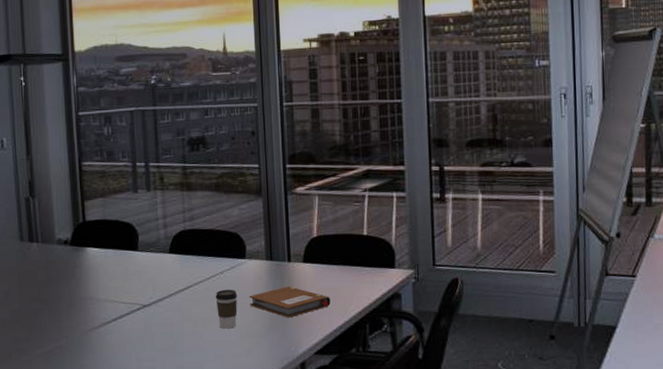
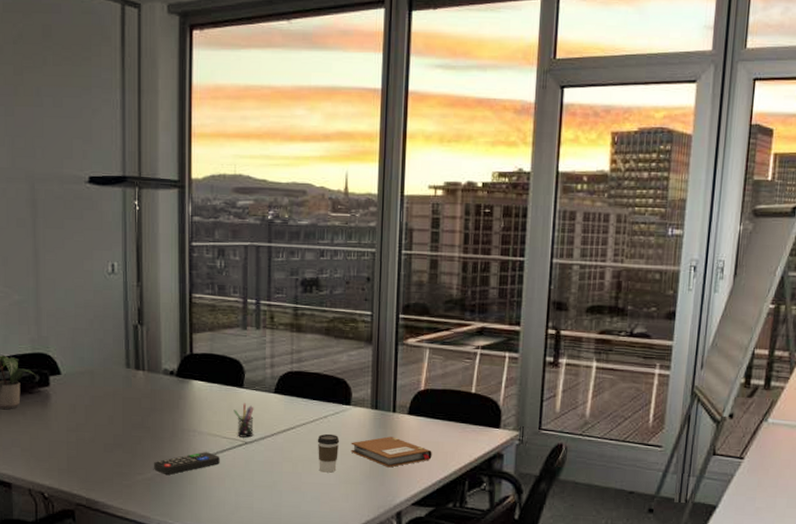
remote control: none [53,319,119,346] -> present [154,452,220,475]
pen holder: none [130,266,151,301] -> present [234,403,254,438]

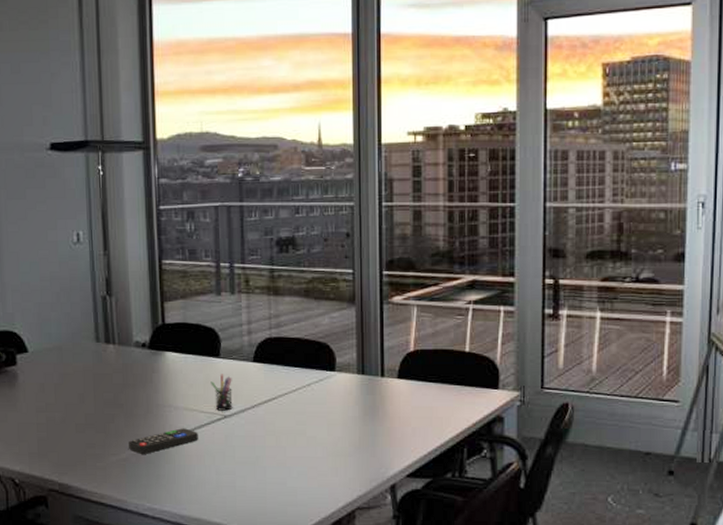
coffee cup: present [317,433,340,473] -> none [301,403,326,445]
notebook: present [350,436,432,468] -> none [337,403,426,437]

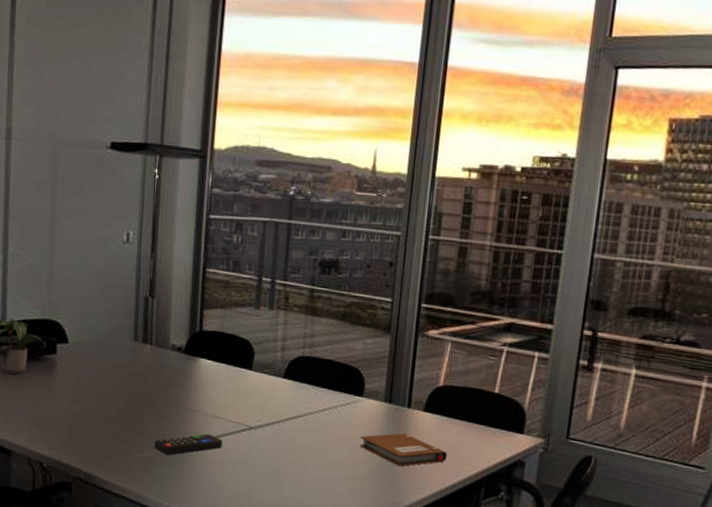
pen holder: present [211,374,233,411] -> none [240,386,261,423]
notebook: none [337,403,426,437] -> present [359,433,447,467]

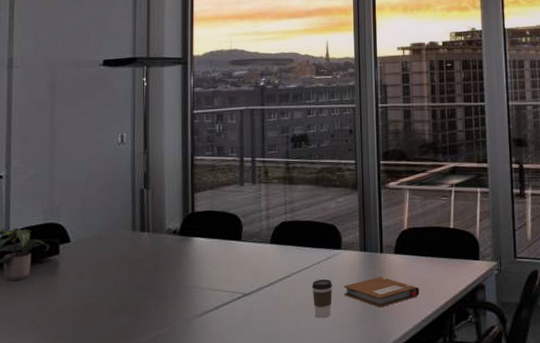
remote control: present [154,433,223,455] -> none [157,307,220,334]
coffee cup: none [324,425,349,467] -> present [312,279,333,318]

